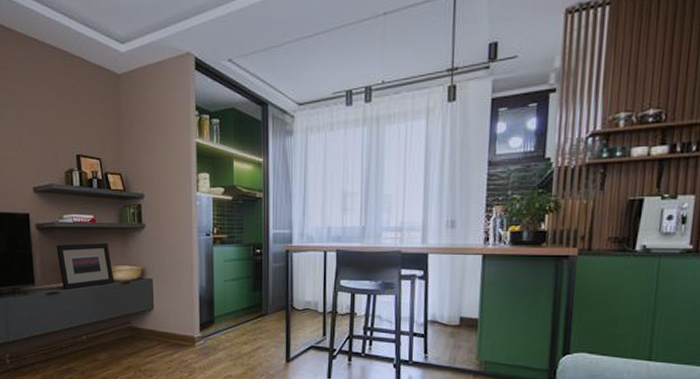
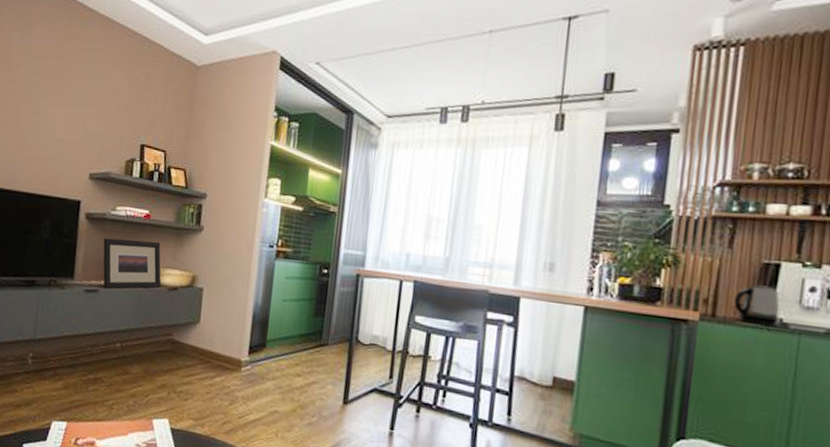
kettle: none [606,219,644,253] -> present [734,284,780,327]

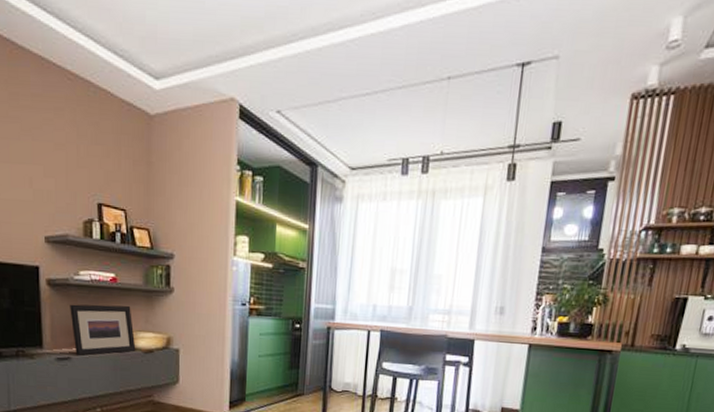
kettle: present [734,284,780,327] -> none [649,317,685,352]

